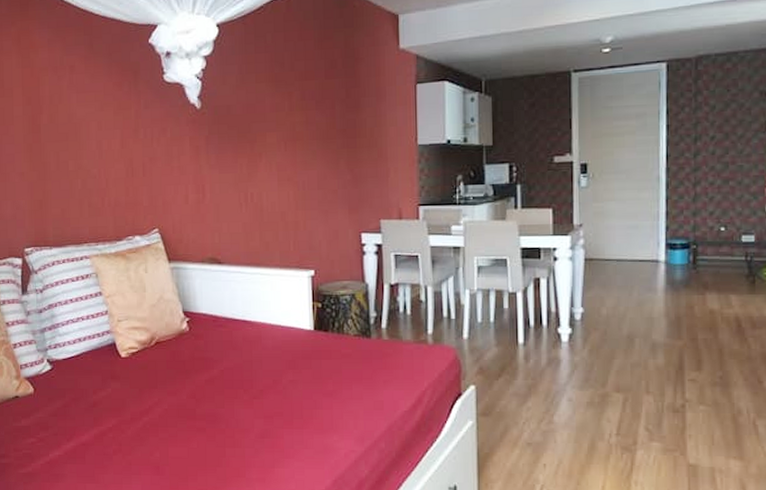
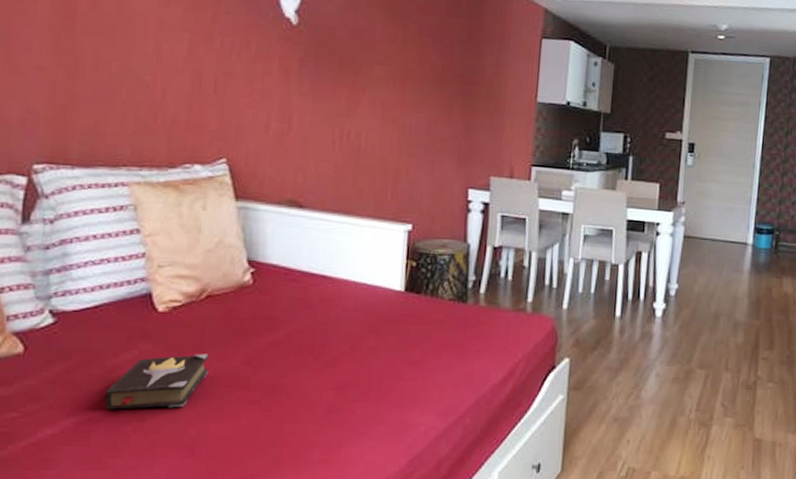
hardback book: none [91,390,164,436] -> present [104,354,209,410]

